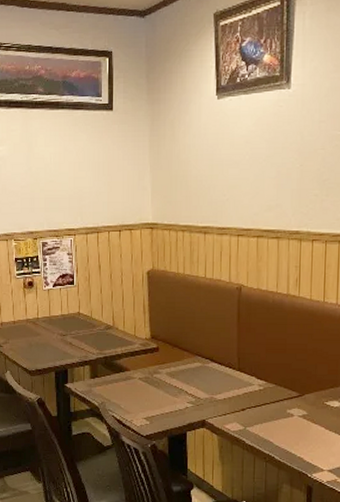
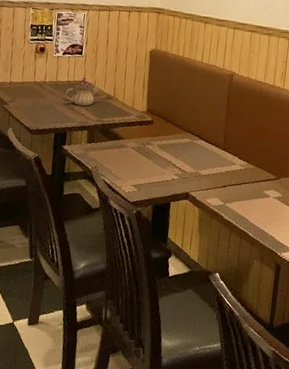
teapot: none [61,308,97,340] -> present [65,77,99,107]

